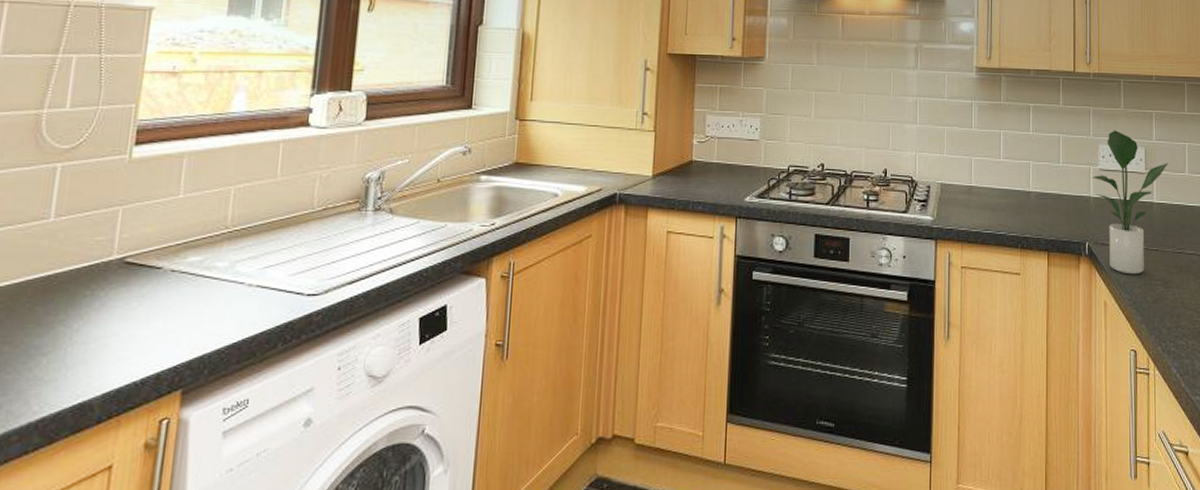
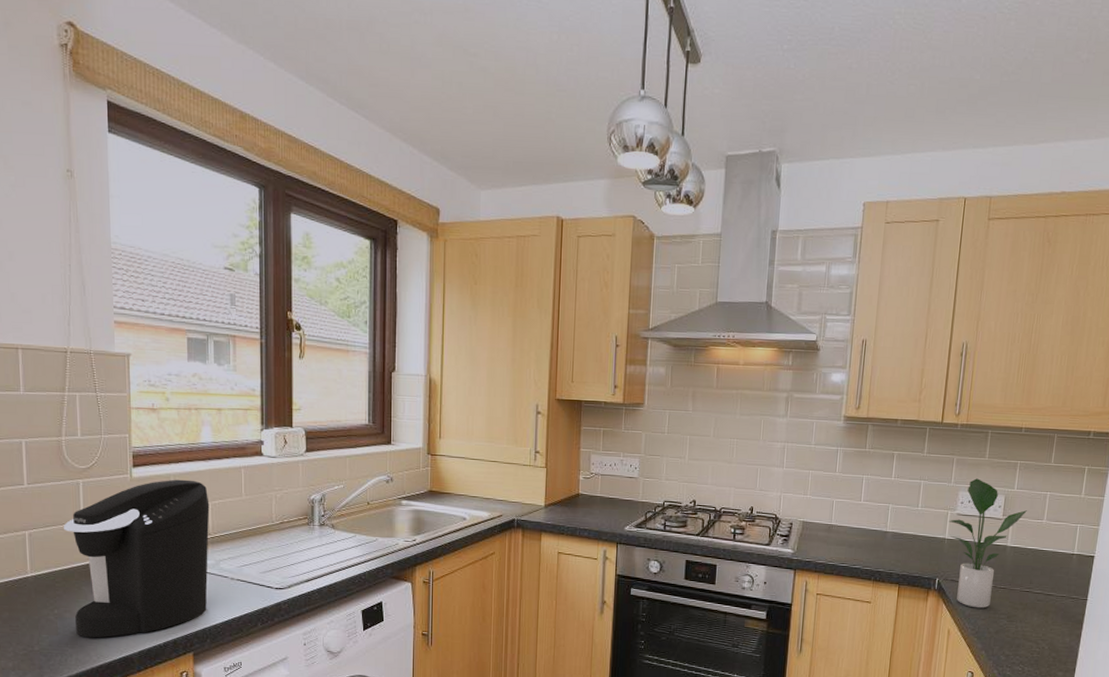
coffee maker: none [14,158,232,379] -> present [64,479,210,638]

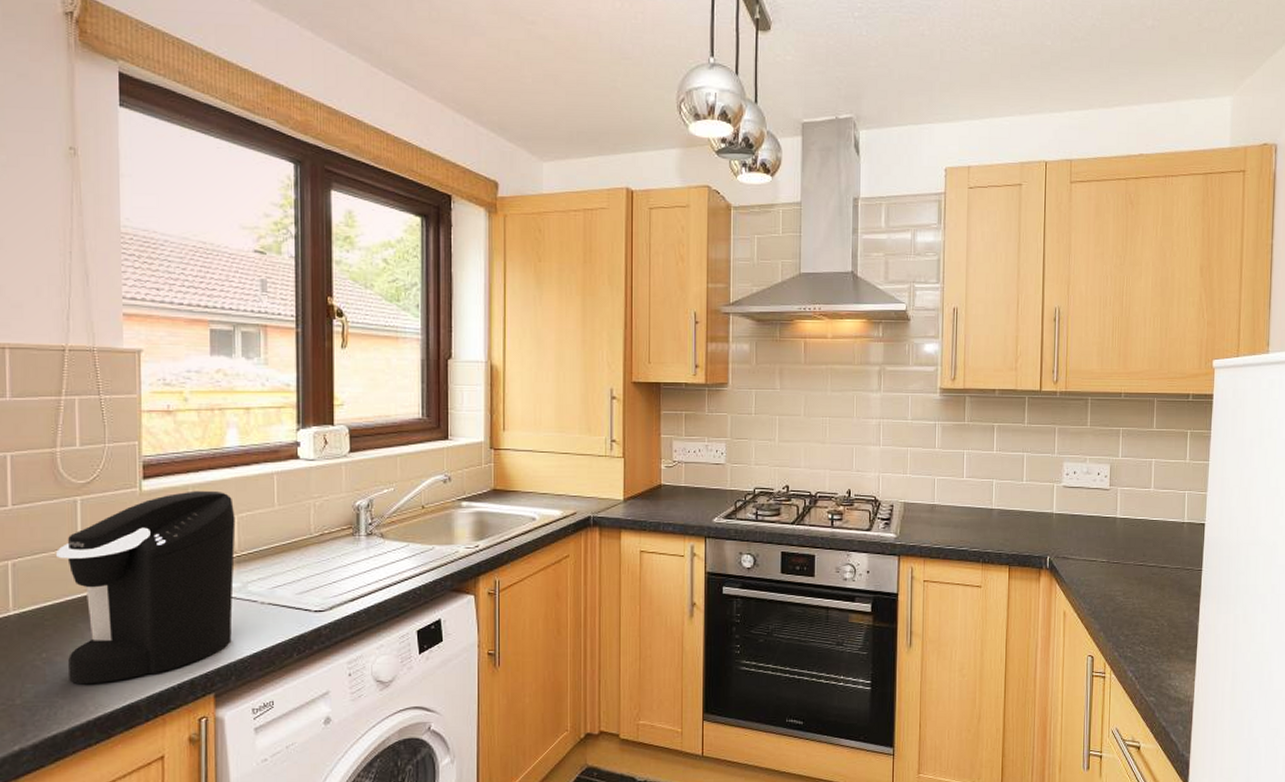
potted plant: present [949,478,1027,609] -> none [1055,448,1133,586]

